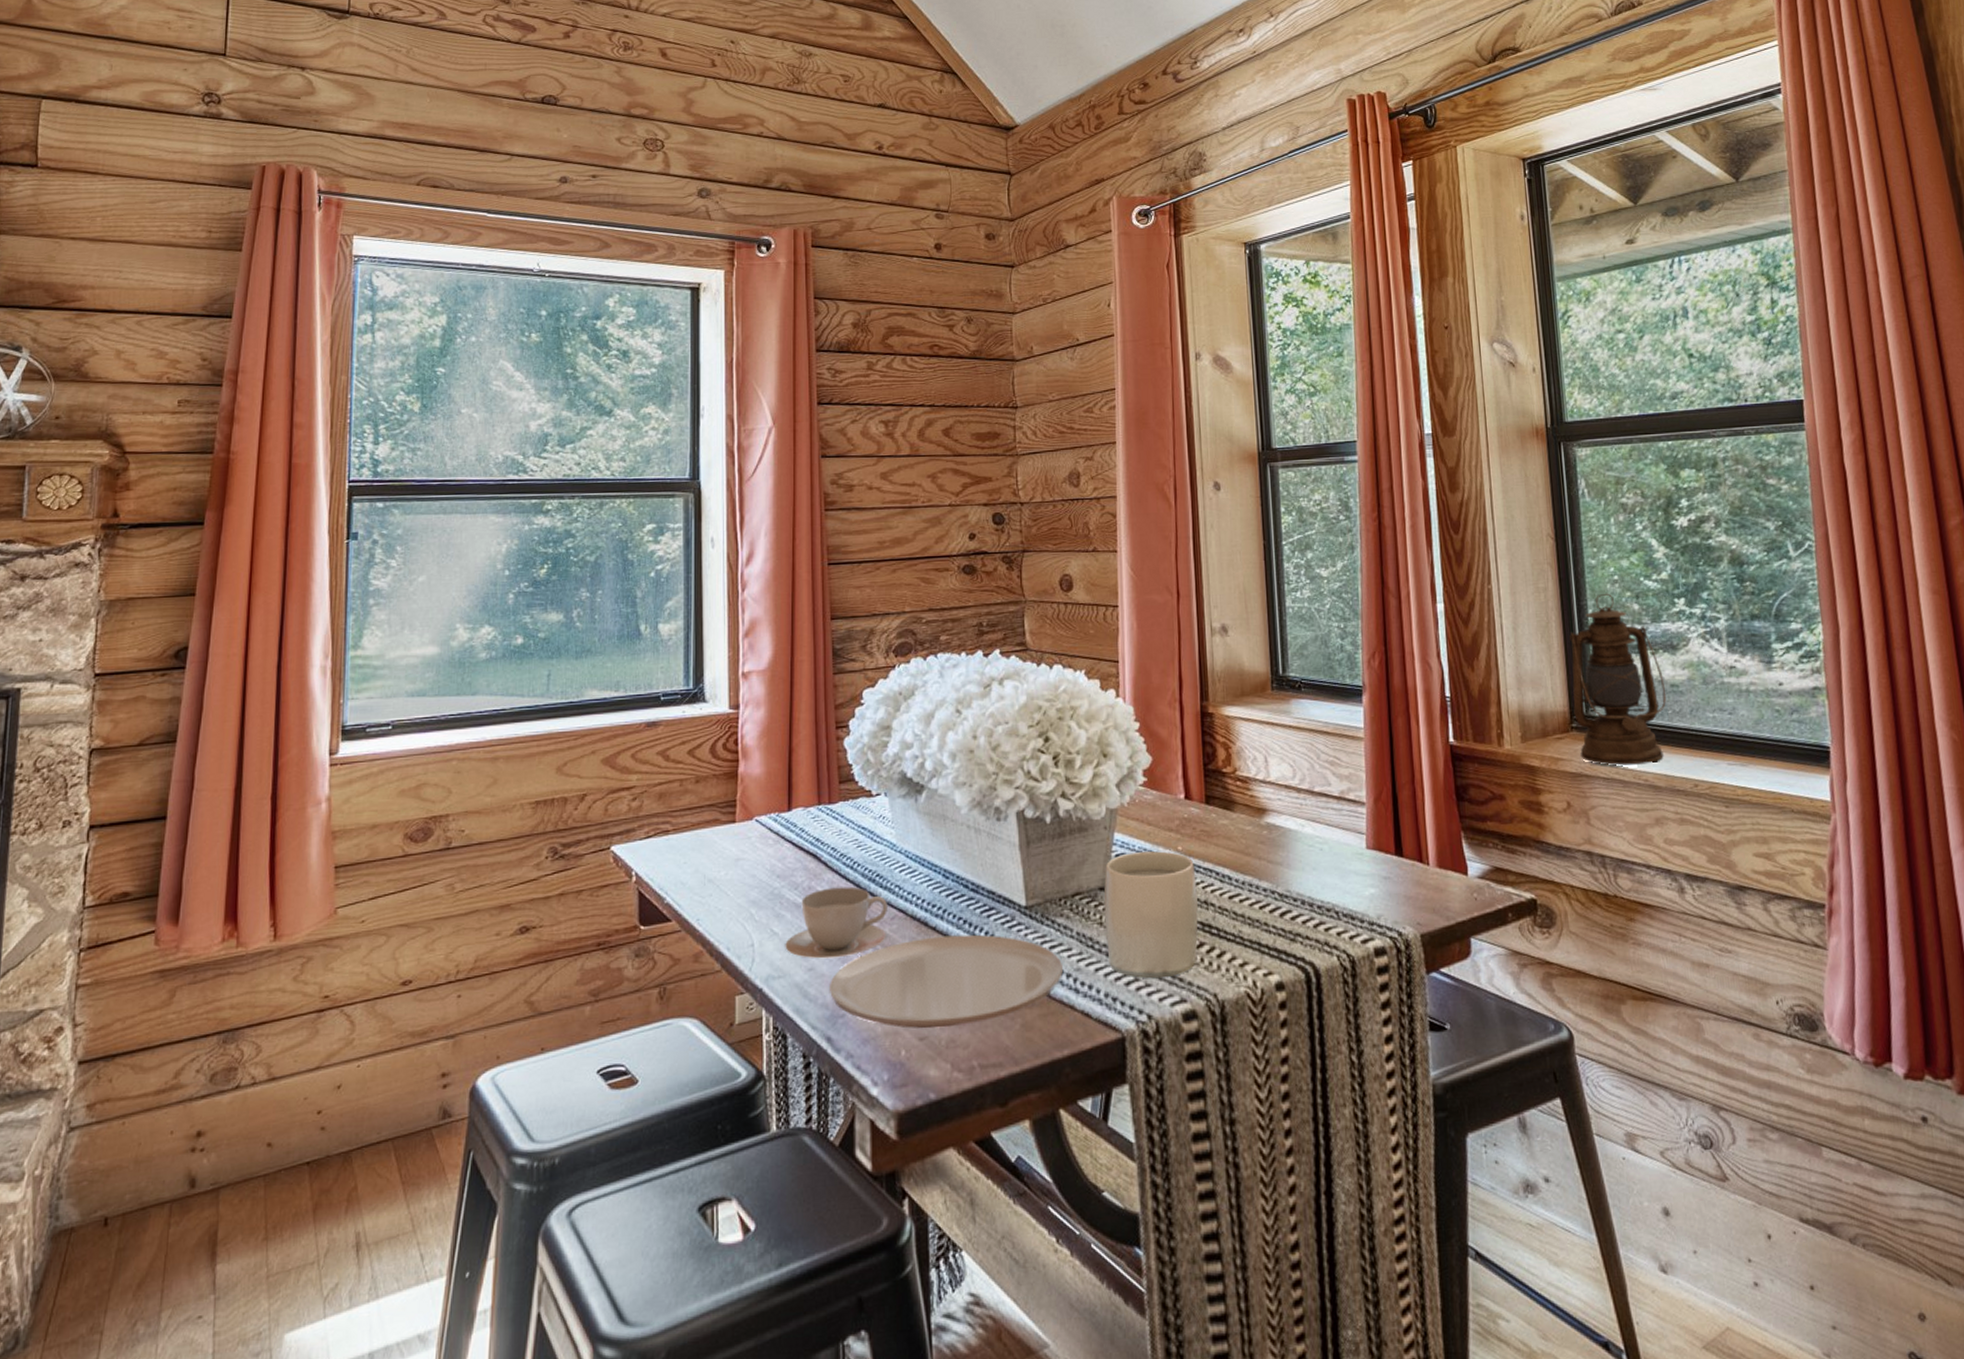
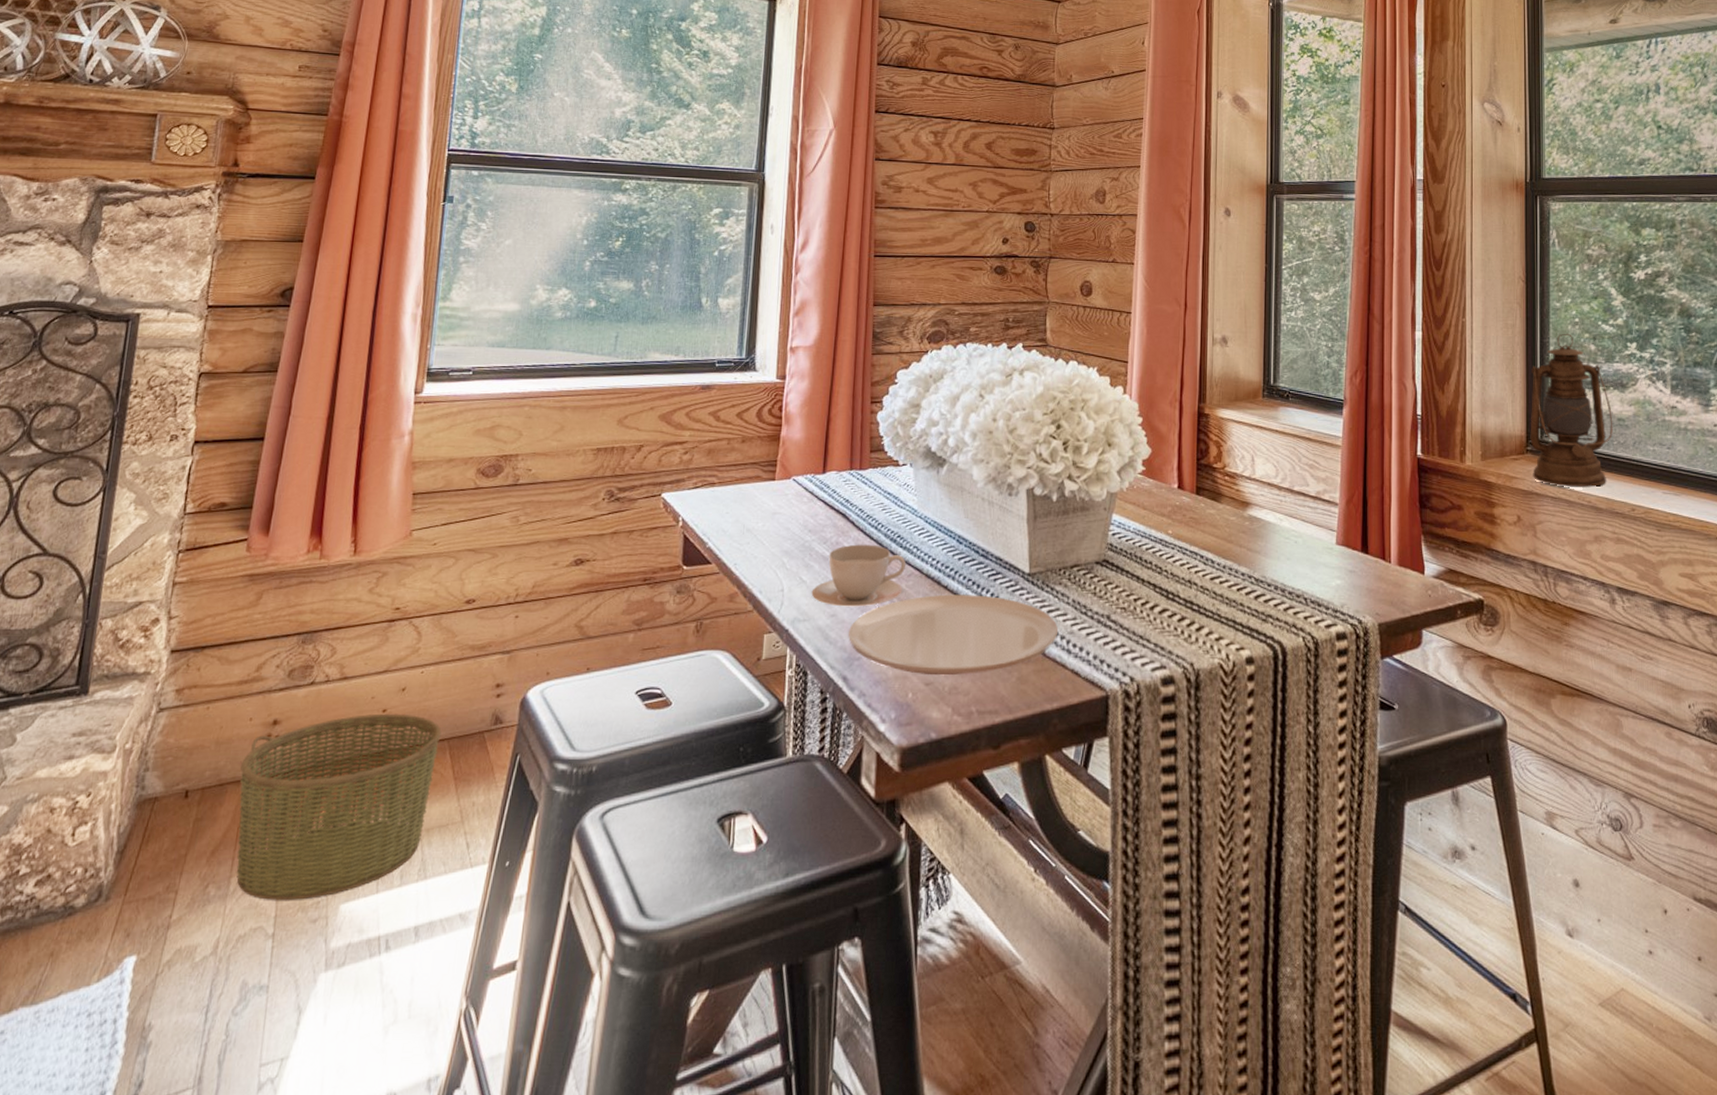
basket: none [164,1114,384,1335] -> present [236,713,442,900]
mug: present [1103,851,1199,979] -> none [1098,533,1183,646]

